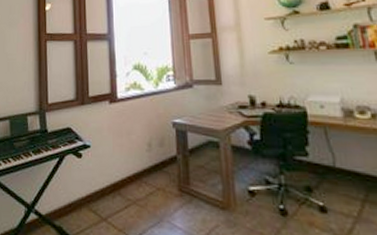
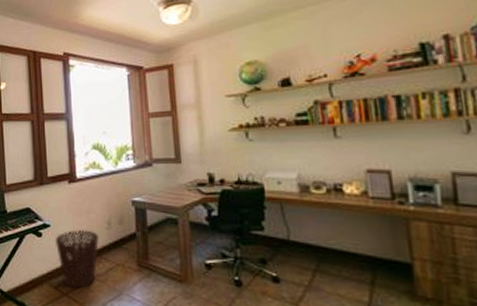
basket: none [94,151,139,213] -> present [54,229,99,288]

